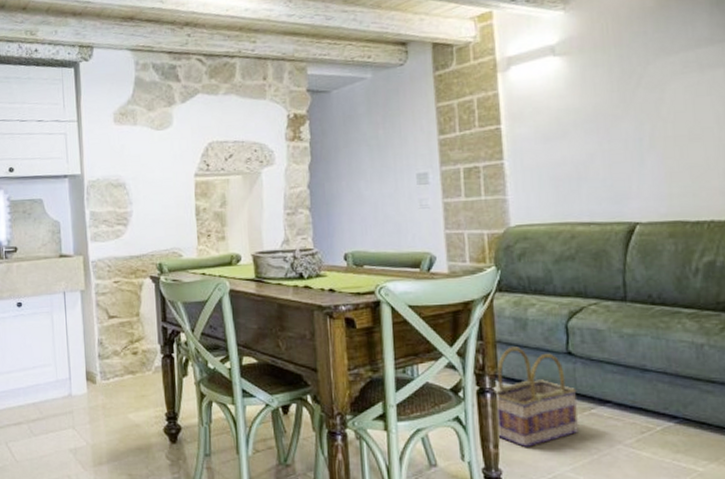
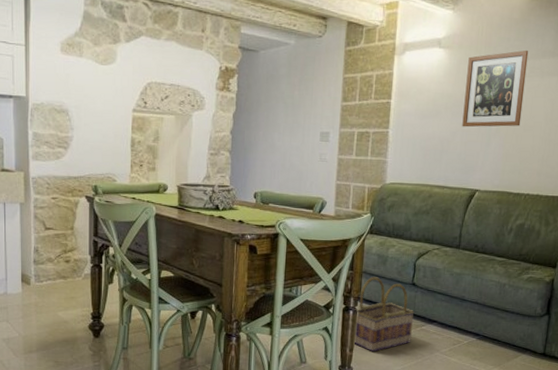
wall art: none [595,42,683,146] -> present [462,50,529,128]

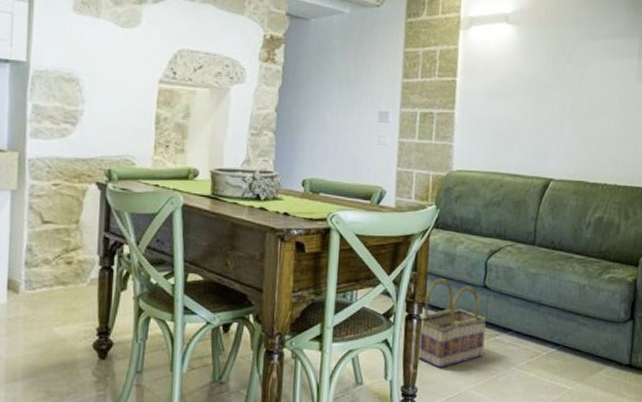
wall art: present [462,50,529,128] -> none [533,29,600,111]

